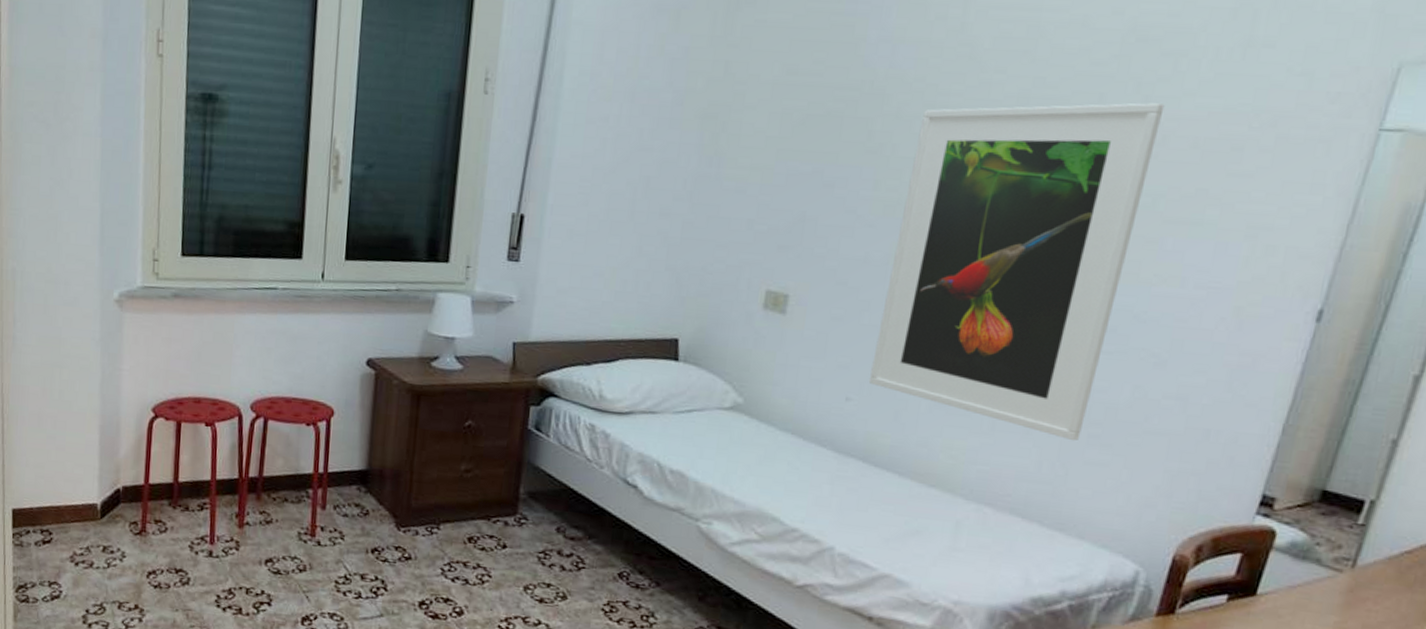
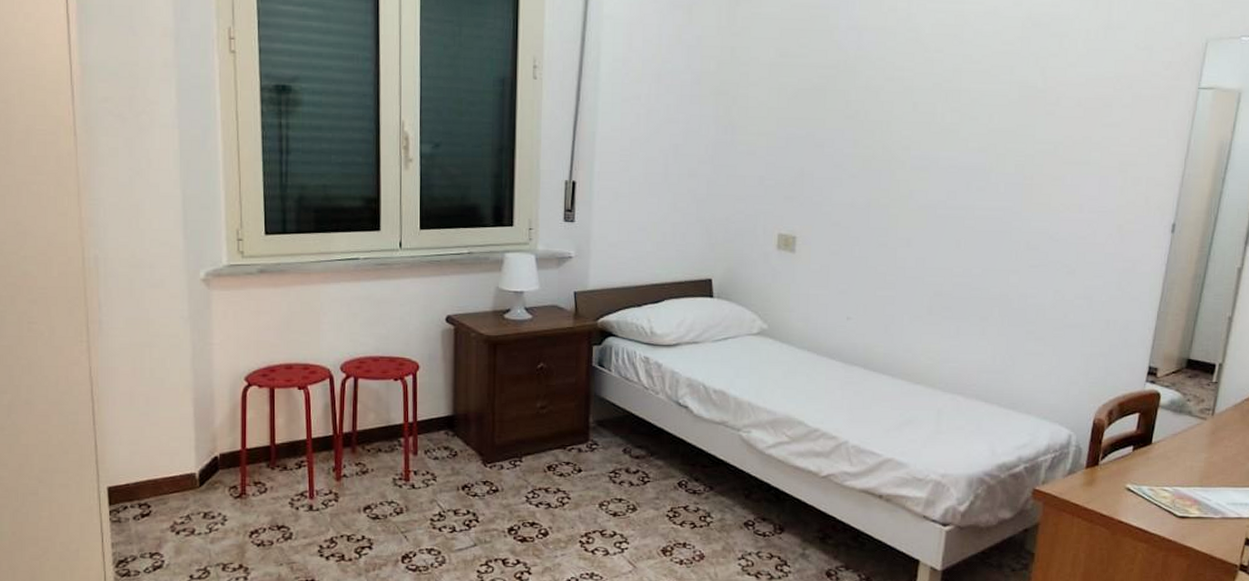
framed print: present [868,103,1165,441] -> none [863,73,1056,338]

